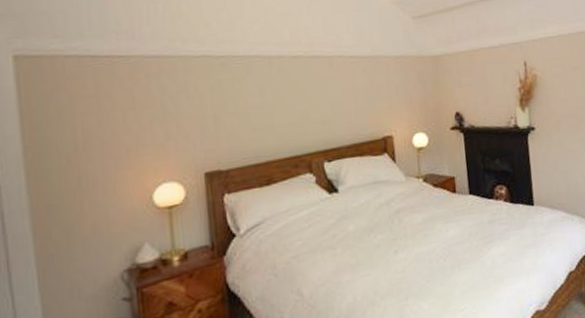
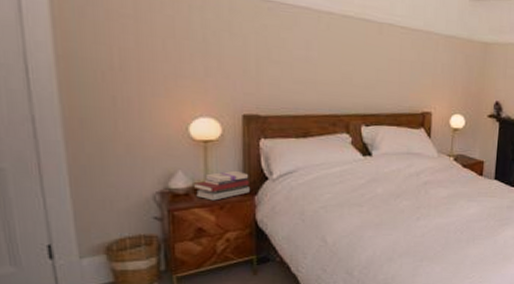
books: none [161,232,219,270] -> present [194,170,251,201]

